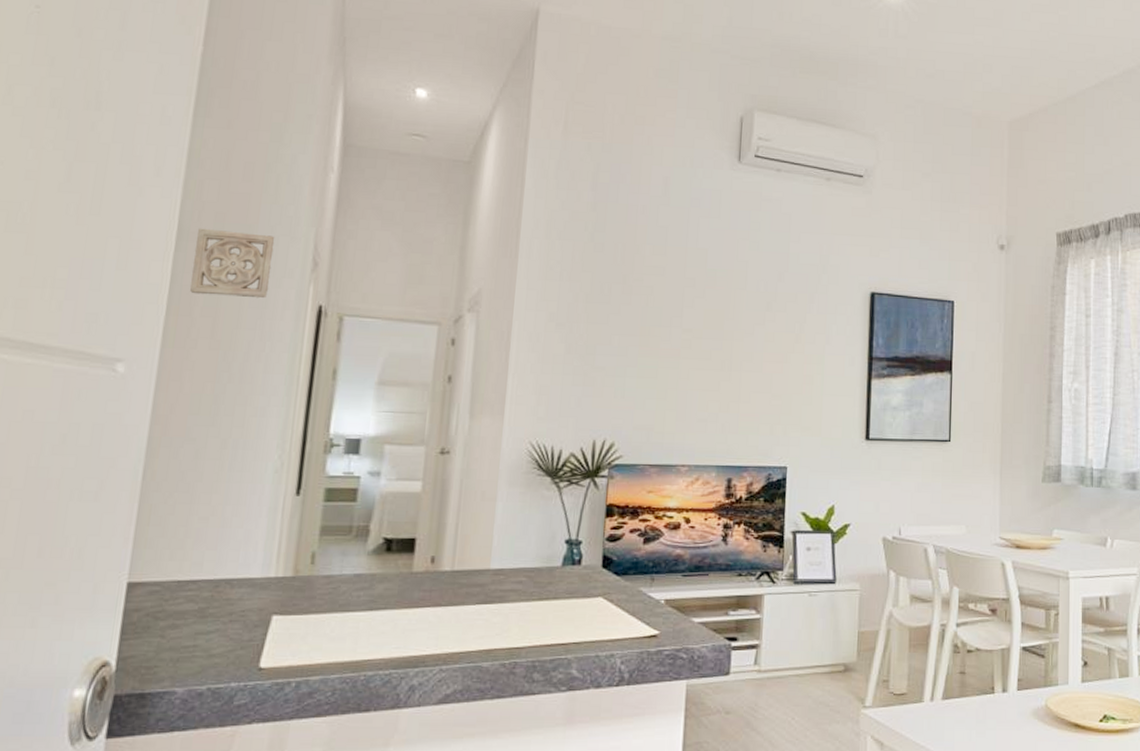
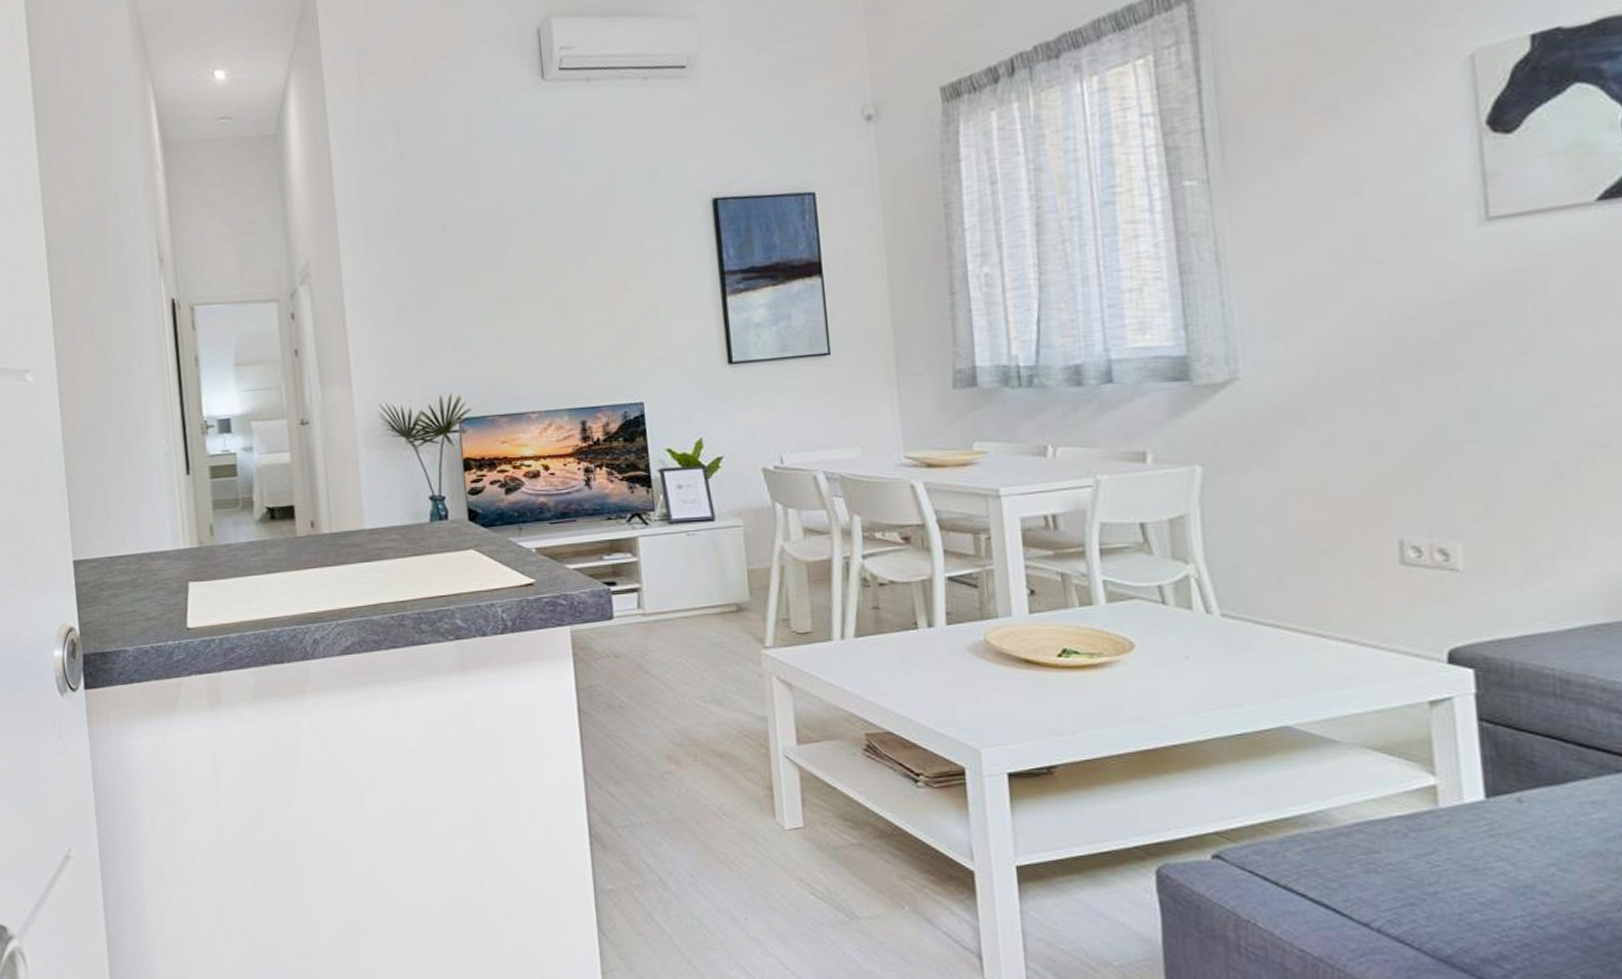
wall ornament: present [189,228,275,299] -> none [62,240,128,304]

